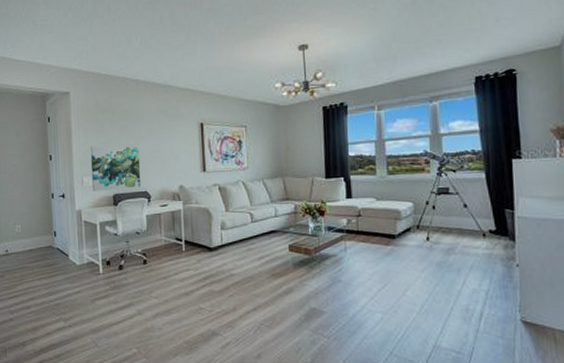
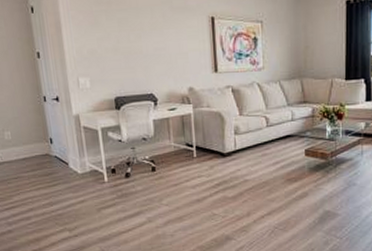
wall art: present [90,145,142,191] -> none [84,41,147,94]

